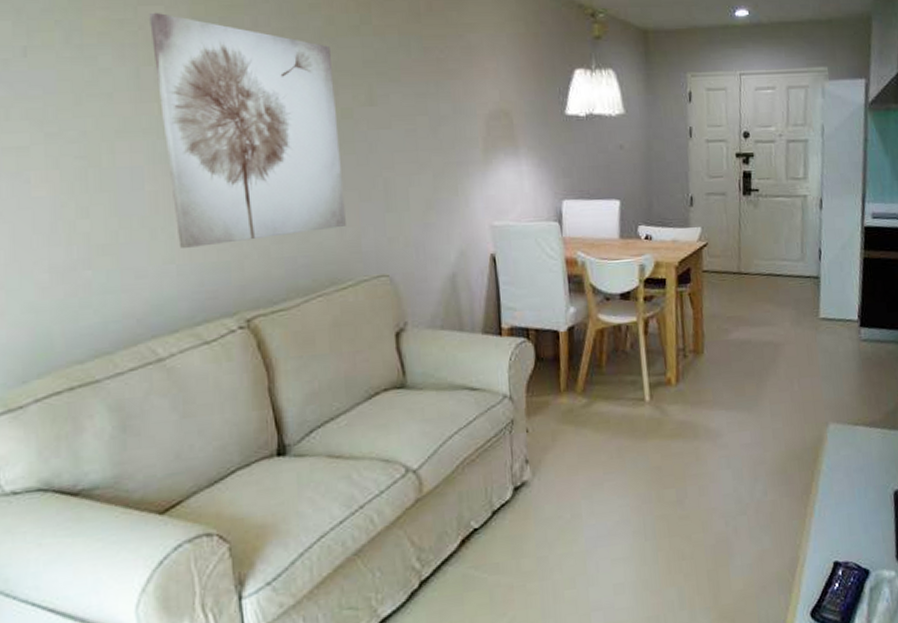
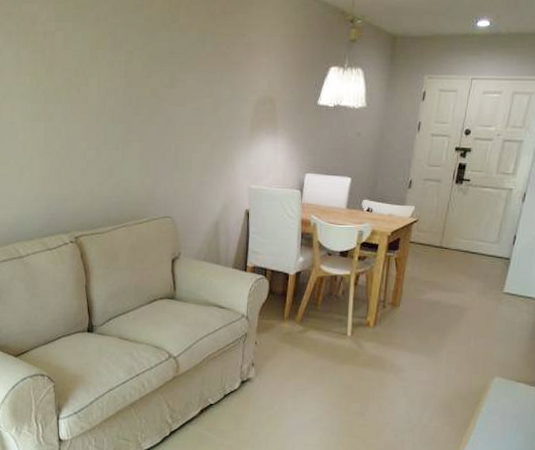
wall art: present [149,12,346,248] -> none [28,8,148,183]

